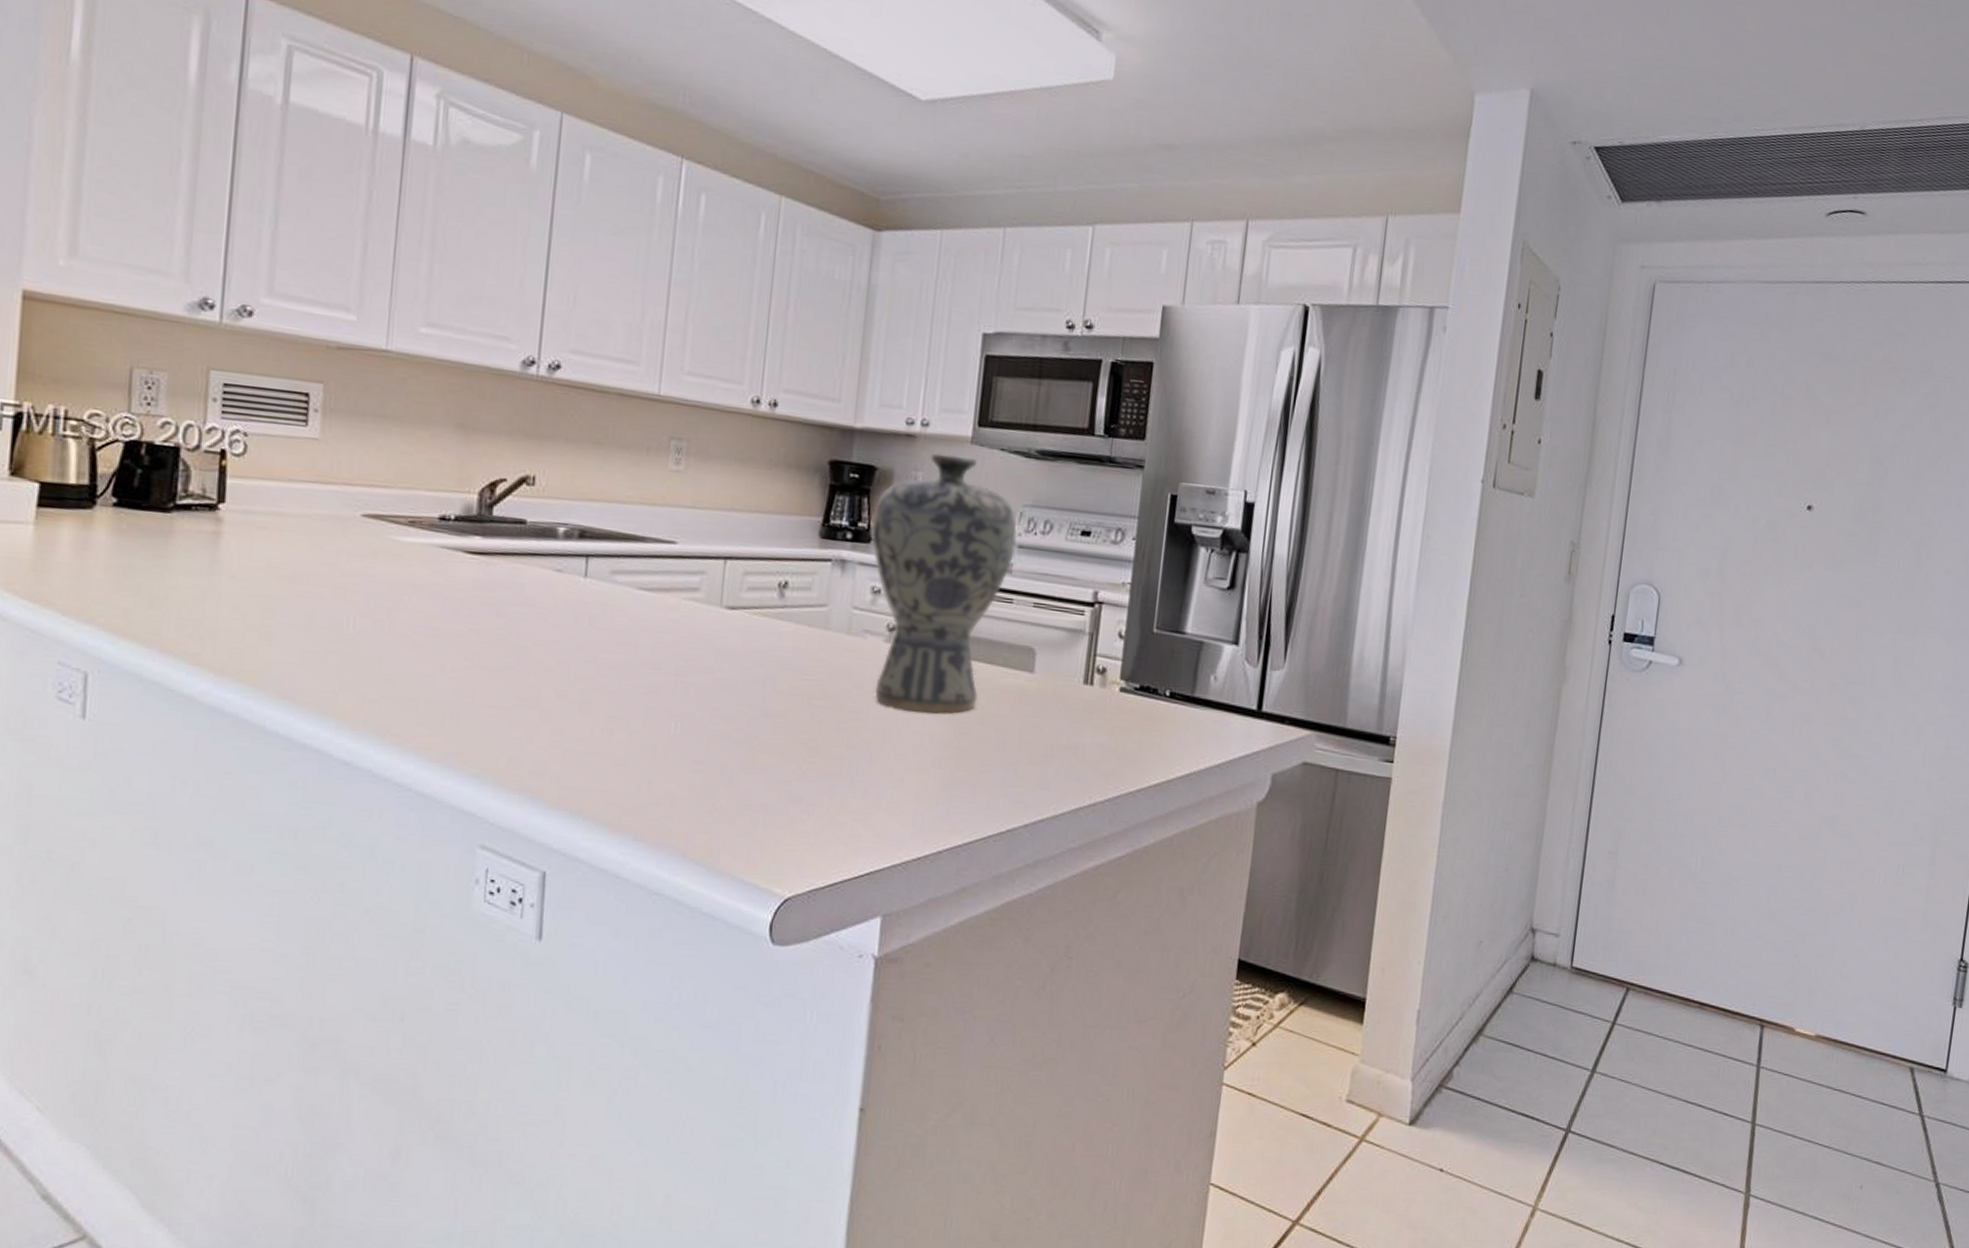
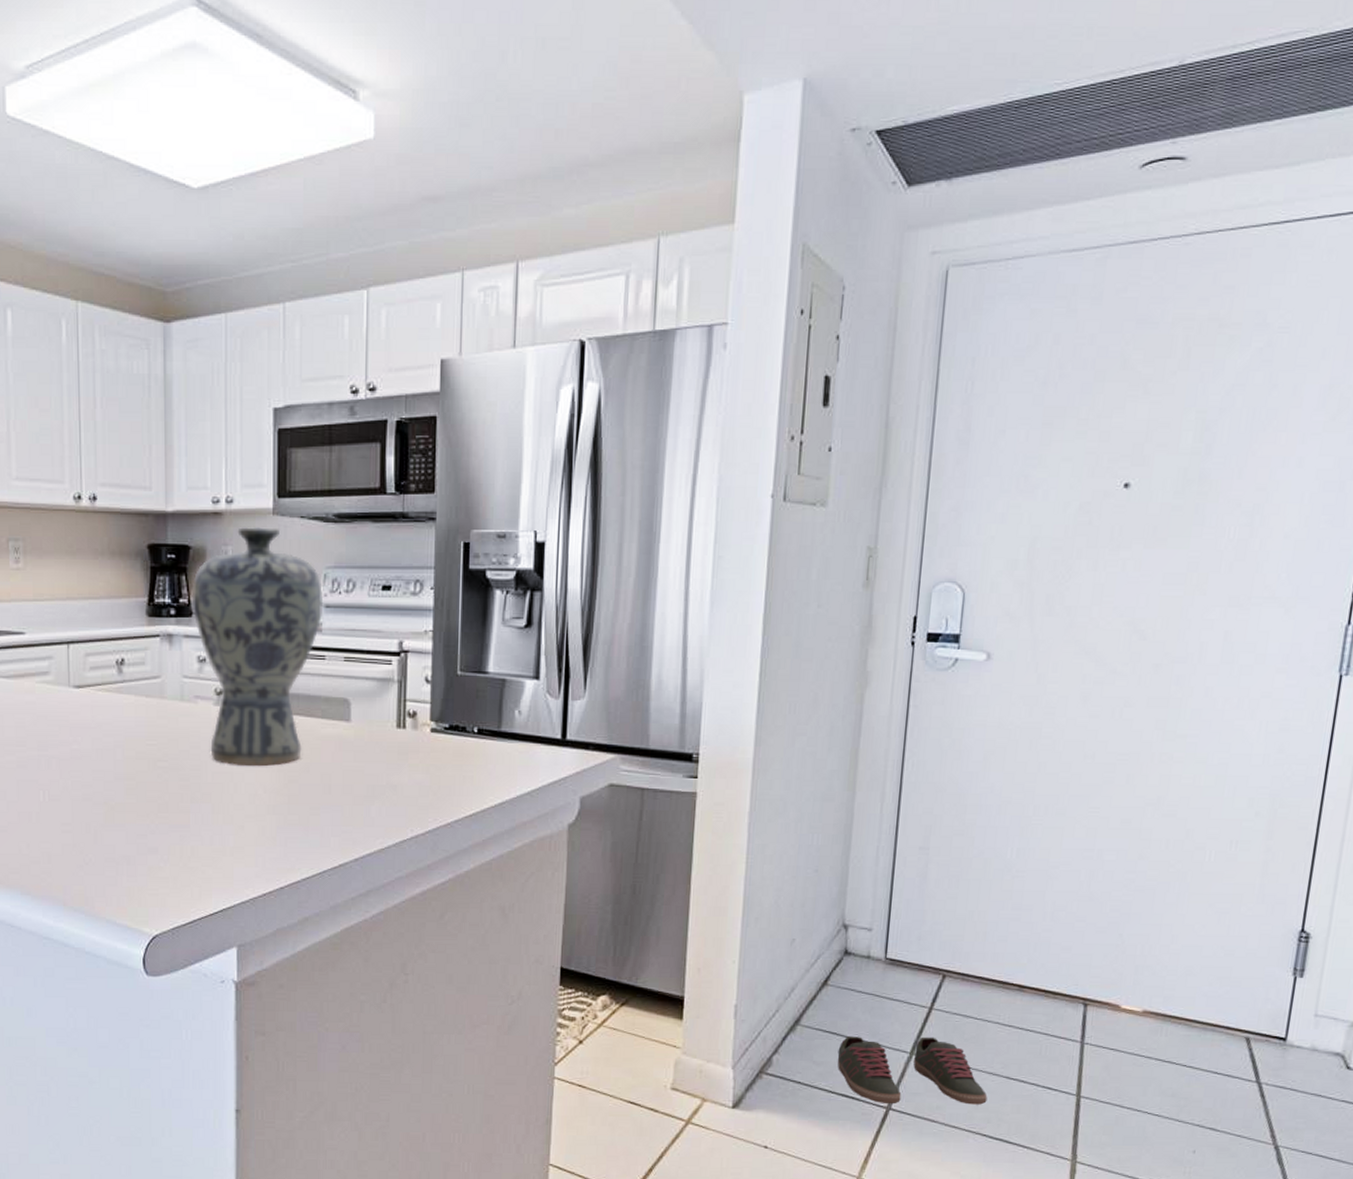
shoe: none [1518,1050,1666,1130] -> present [837,1036,988,1105]

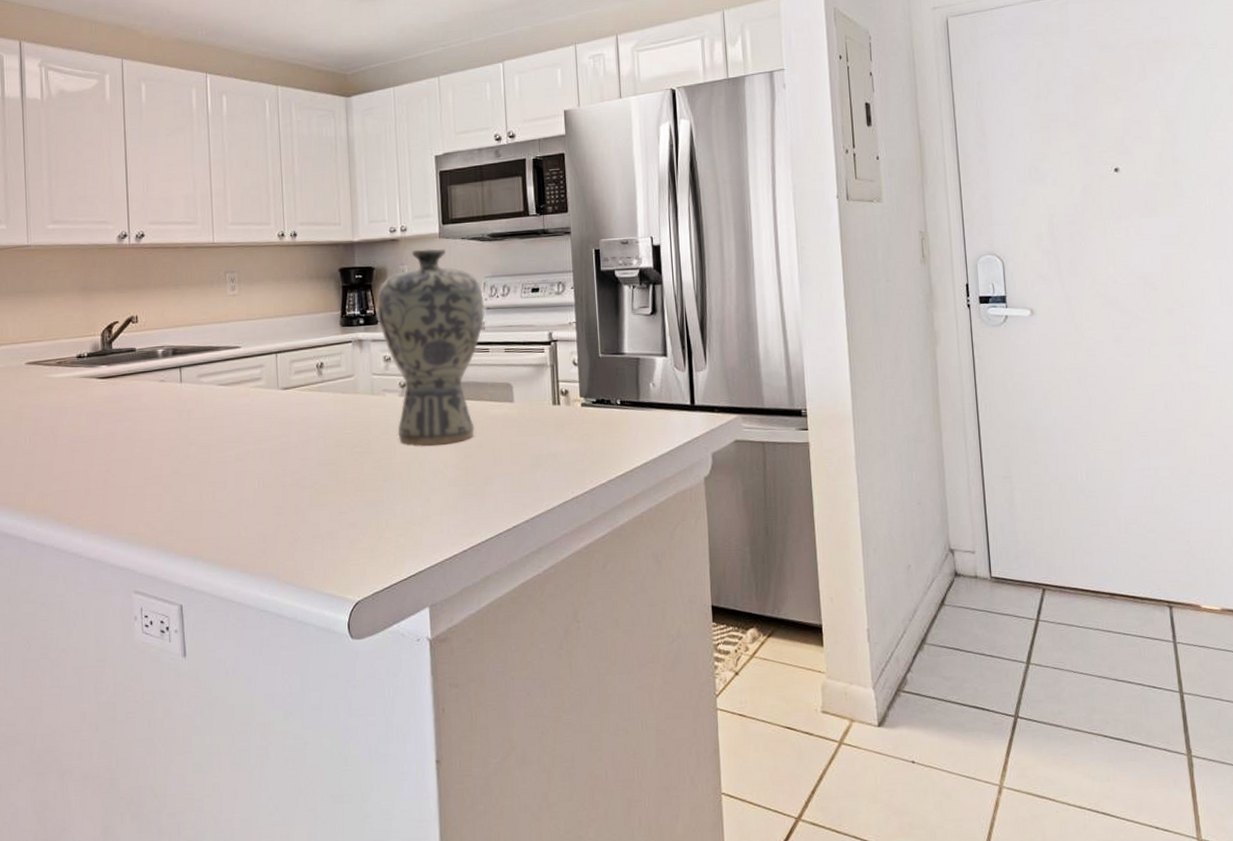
shoe: present [837,1036,988,1105] -> none [963,646,1102,712]

